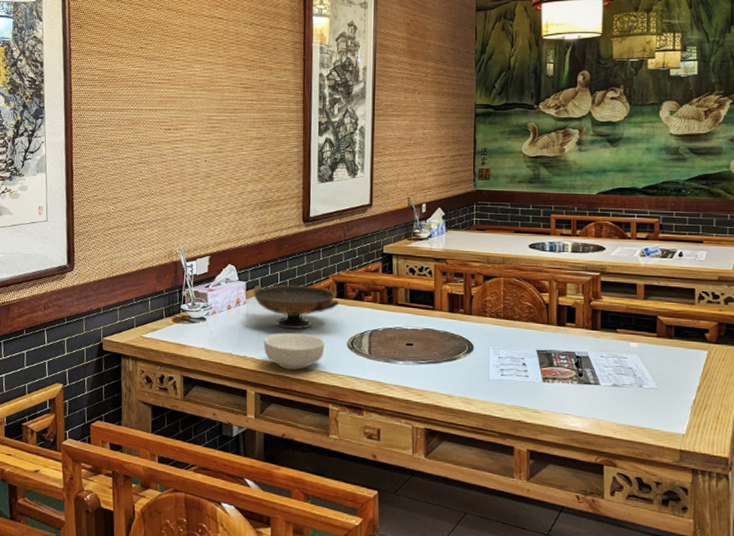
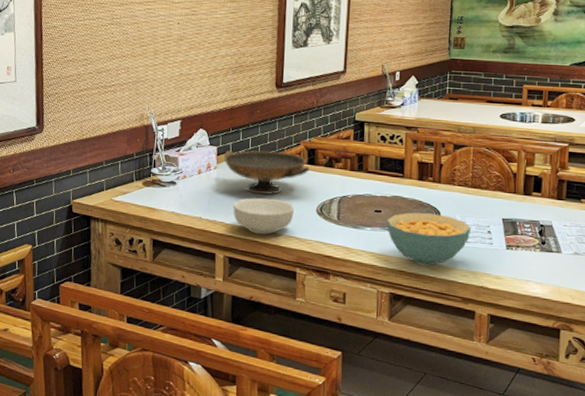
cereal bowl: none [419,345,505,401] -> present [387,212,471,267]

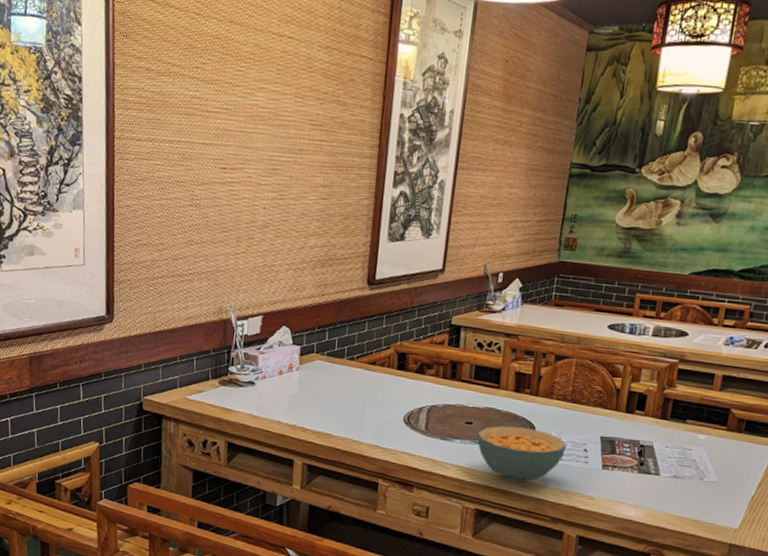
decorative bowl: present [224,150,310,195] -> none [307,350,399,401]
cereal bowl: present [233,198,295,235] -> none [314,403,380,443]

